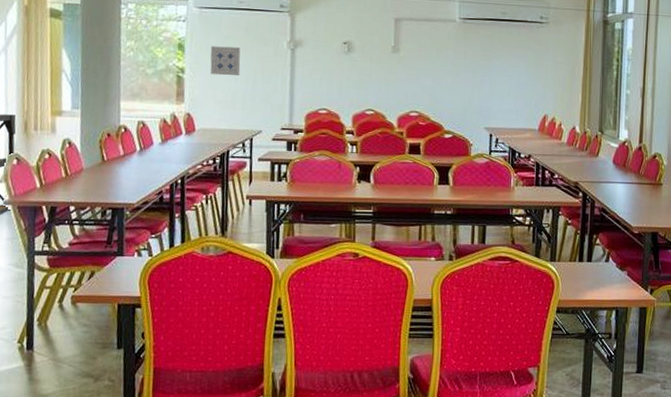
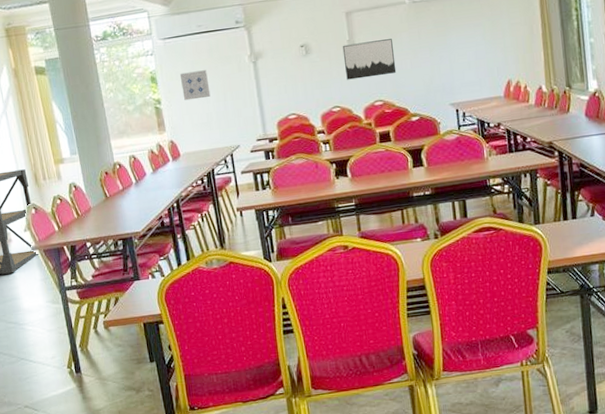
wall art: none [385,50,438,88] -> present [342,39,397,80]

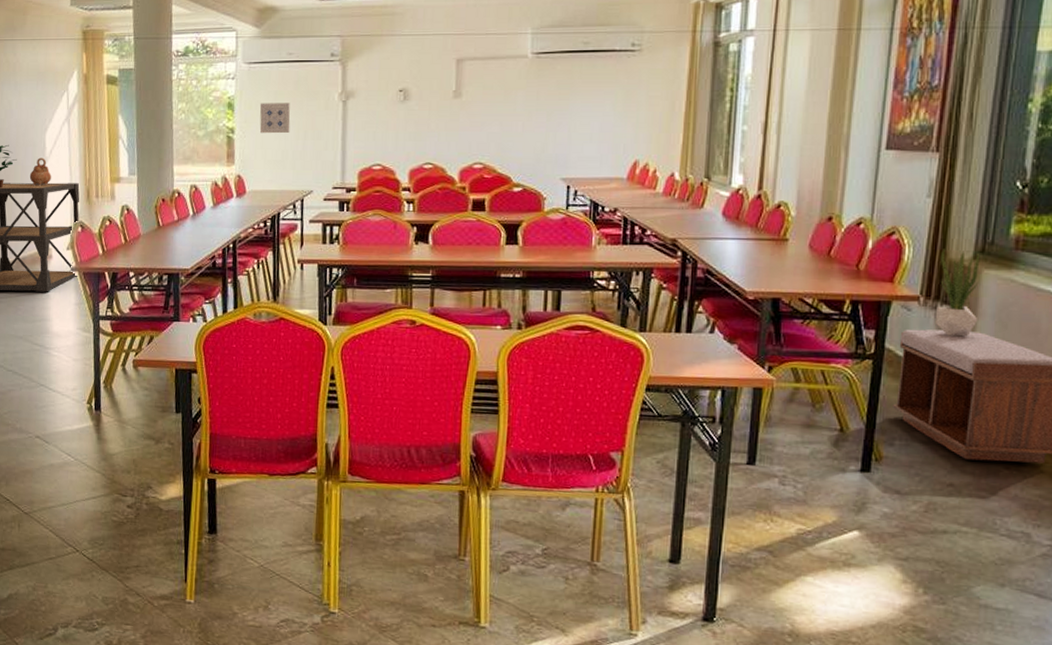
wall art: present [342,39,397,80] -> none [445,95,506,136]

